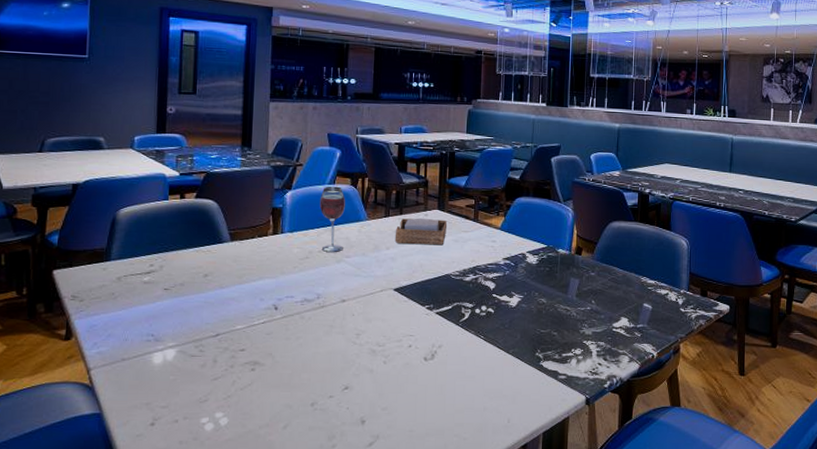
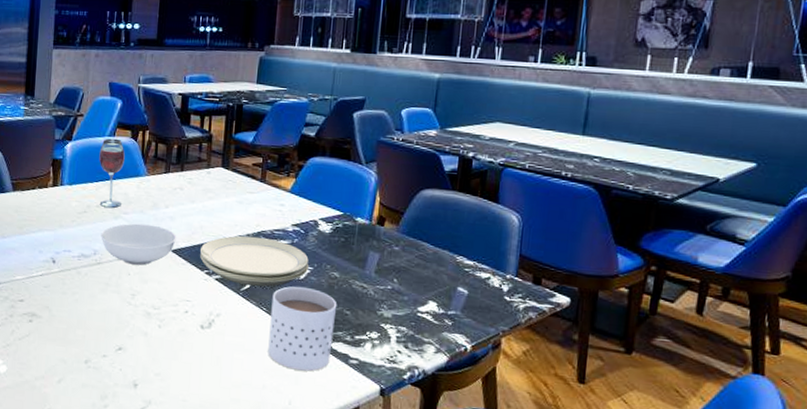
bowl: none [324,266,398,305] -> present [101,223,176,266]
napkin holder: present [394,218,448,246] -> none [174,175,232,207]
plate: none [420,271,519,317] -> present [199,236,309,287]
mug: none [487,314,546,390] -> present [268,286,338,372]

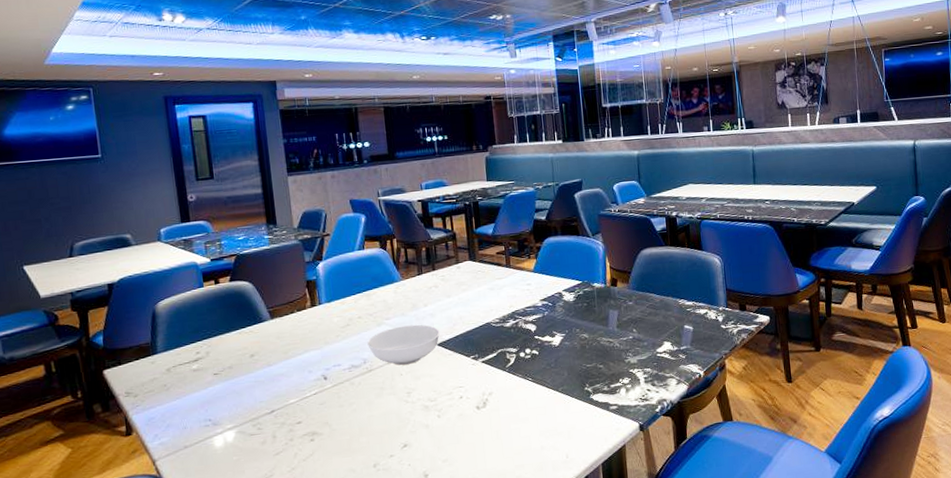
wineglass: present [99,138,125,208] -> none [351,251,382,317]
plate: present [199,236,309,287] -> none [463,316,561,362]
mug: present [268,286,338,372] -> none [535,352,594,427]

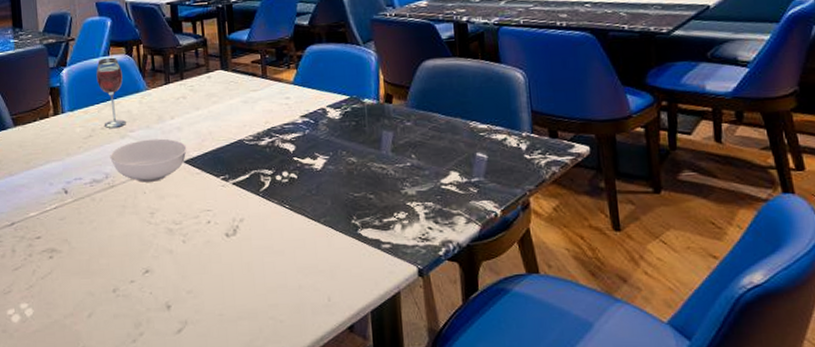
wineglass: none [351,251,382,317] -> present [96,57,126,128]

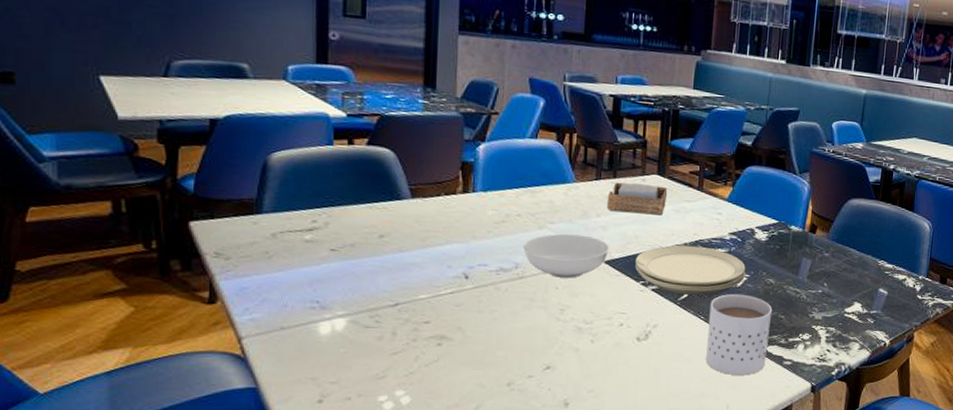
wineglass: present [96,57,126,128] -> none [518,140,550,217]
napkin holder: none [178,80,234,111] -> present [606,182,668,215]
plate: none [212,133,324,186] -> present [634,245,746,296]
mug: none [293,178,362,264] -> present [706,294,773,375]

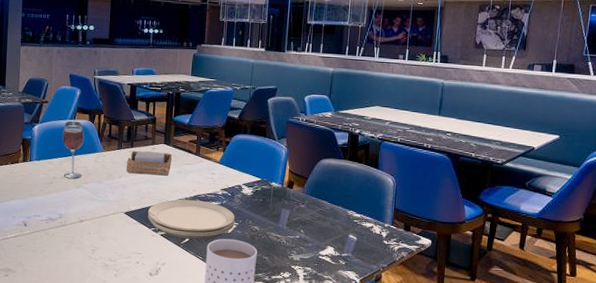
wineglass: none [518,140,550,217] -> present [62,121,84,179]
bowl: present [523,233,609,278] -> none [65,191,128,226]

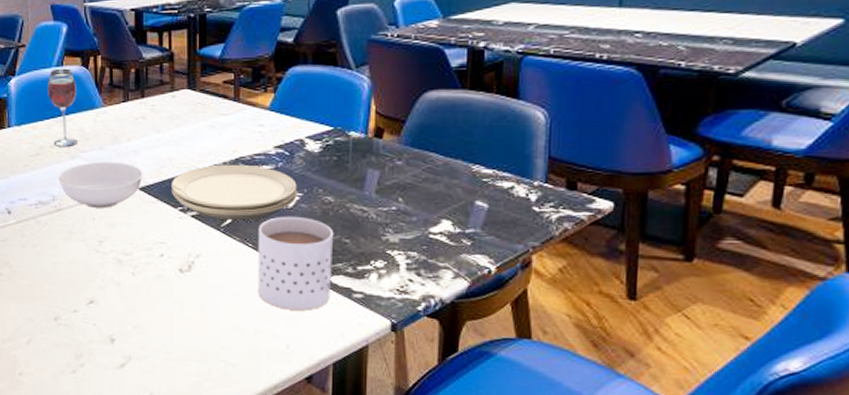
bowl: none [65,191,128,226] -> present [58,162,143,208]
napkin holder: present [126,151,173,176] -> none [136,100,201,134]

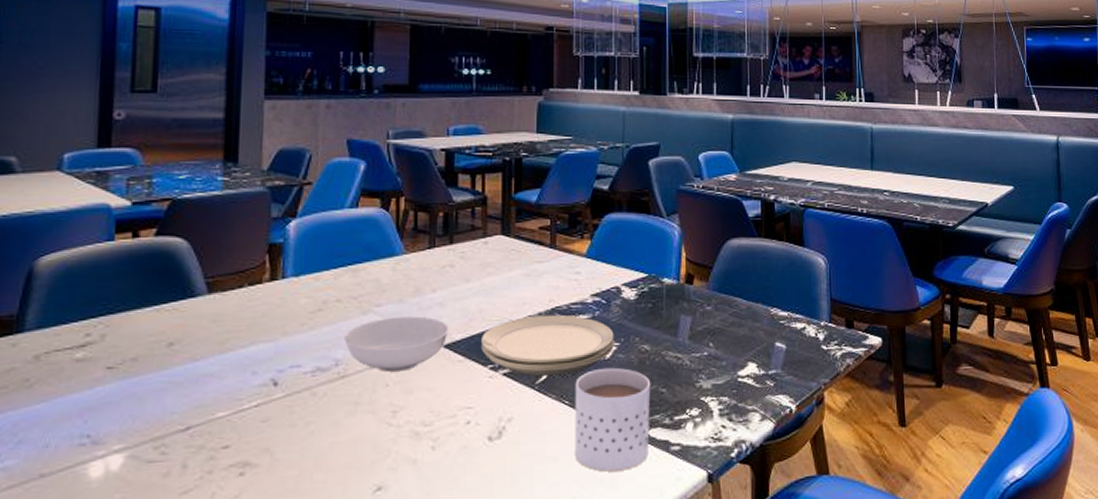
wineglass: present [47,68,78,146] -> none [337,210,373,300]

